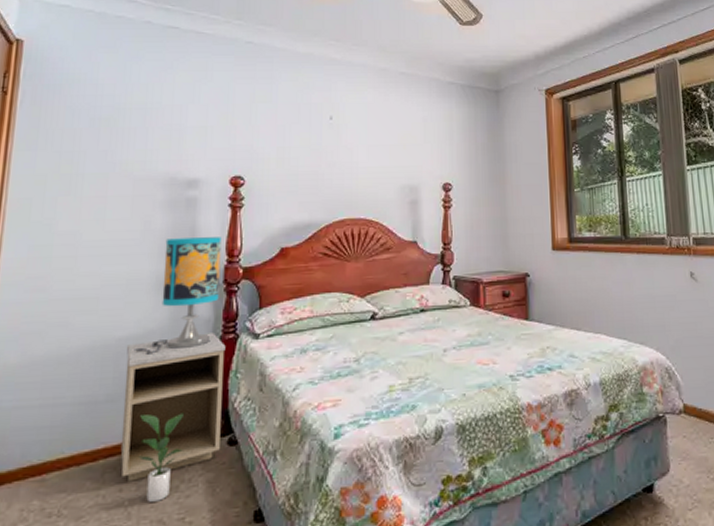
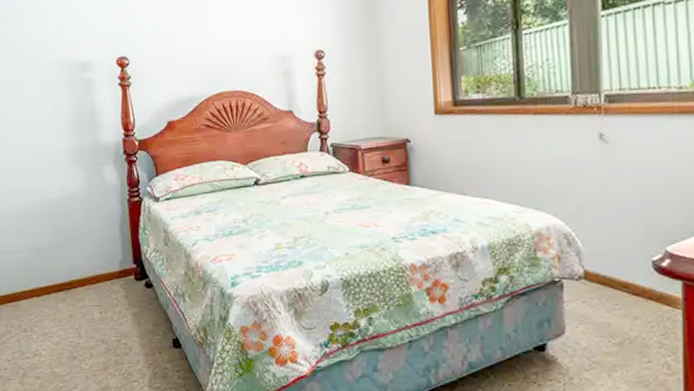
nightstand: present [120,333,226,482] -> none [57,196,140,311]
table lamp: present [133,237,222,355] -> none [62,113,122,214]
potted plant: present [139,413,184,502] -> none [76,260,112,326]

